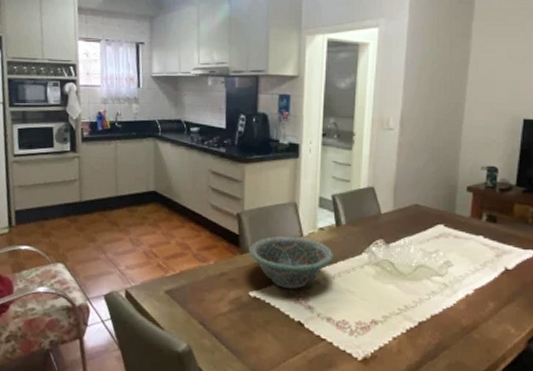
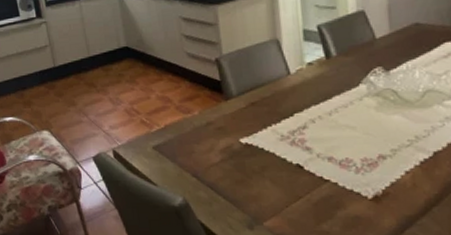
decorative bowl: present [248,235,334,289] -> none [233,75,327,131]

